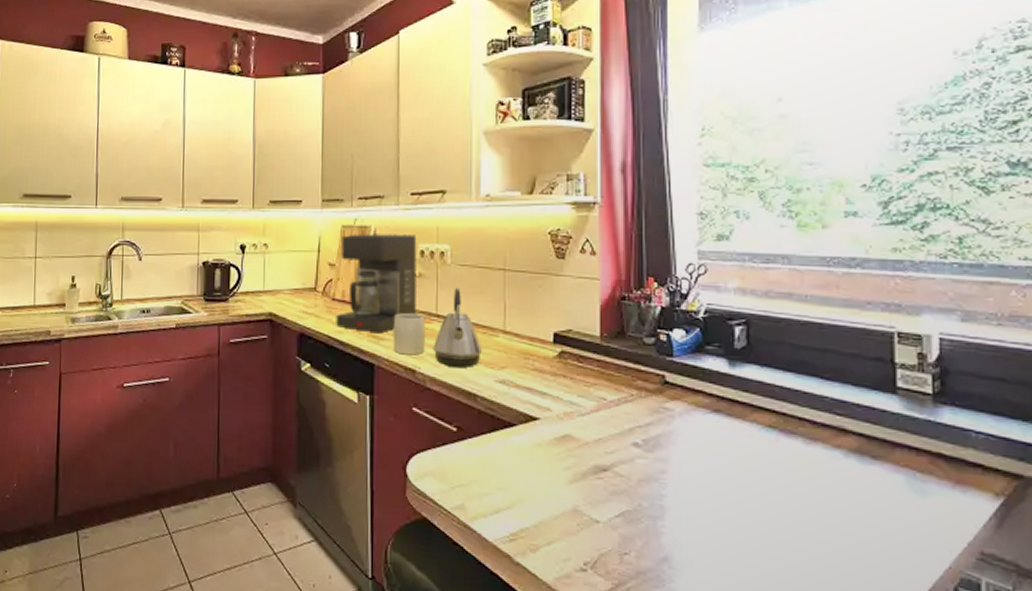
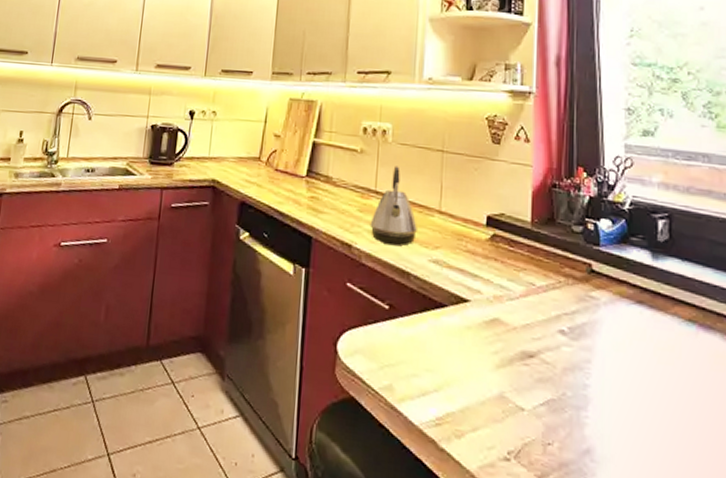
coffee maker: present [336,234,417,334] -> none [277,108,361,207]
mug: present [393,313,425,355] -> none [331,187,364,231]

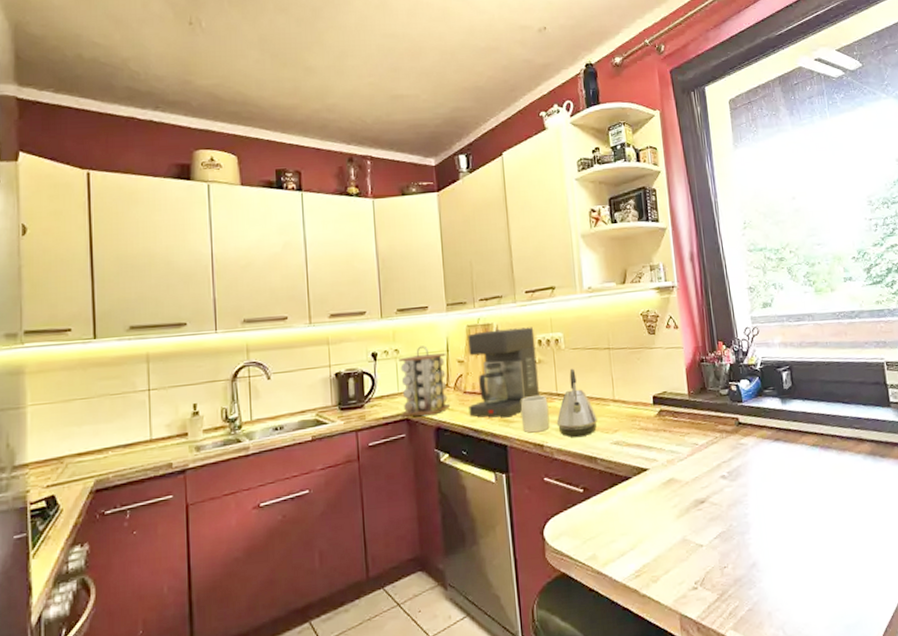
spice rack: none [210,112,263,188] -> present [398,345,451,417]
coffee maker: none [277,108,361,207] -> present [468,327,541,418]
mug: none [331,187,364,231] -> present [520,395,550,433]

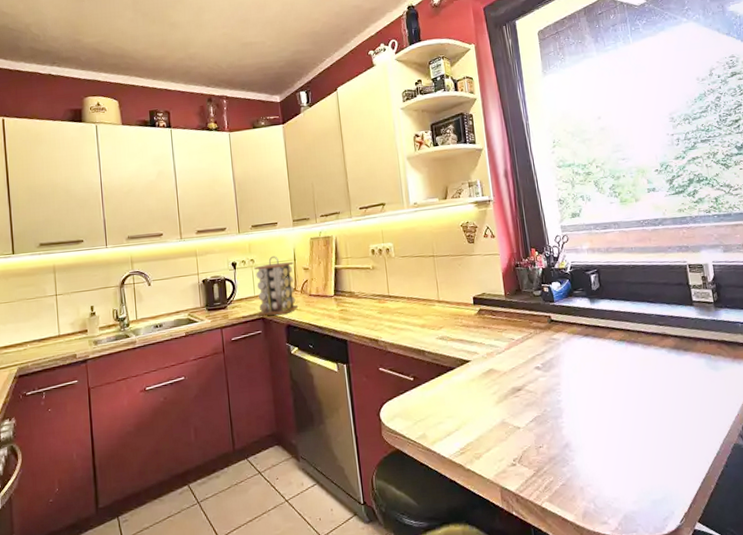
coffee maker: present [468,327,541,418] -> none [311,238,375,317]
mug: present [520,395,550,433] -> none [357,297,383,330]
kettle: present [556,368,597,437] -> none [389,273,424,333]

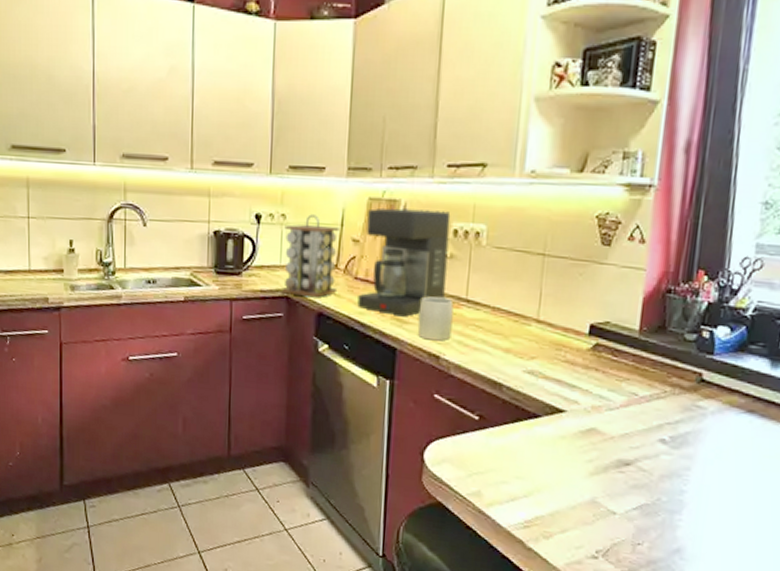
coffee maker: none [311,238,375,317] -> present [357,208,451,317]
mug: none [357,297,383,330] -> present [417,296,454,341]

